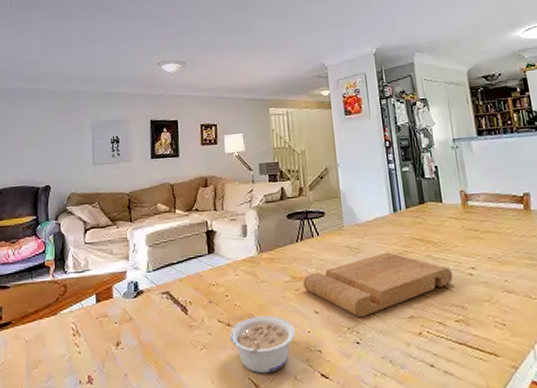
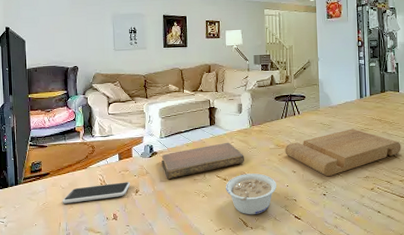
smartphone: none [25,331,110,363] -> present [62,182,131,204]
notebook: none [148,274,252,327] -> present [161,142,244,180]

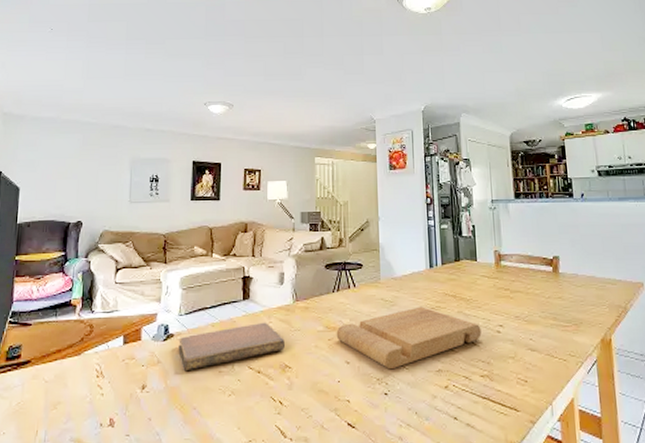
smartphone: present [62,182,131,204] -> none [43,374,136,403]
legume: present [225,173,277,215] -> none [258,364,326,422]

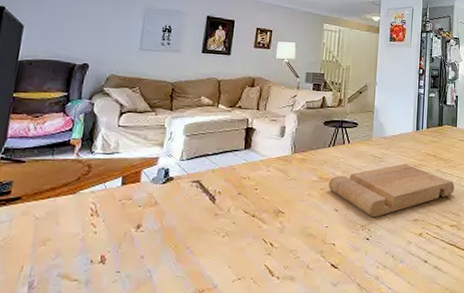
notebook: present [178,322,285,372] -> none [177,170,280,213]

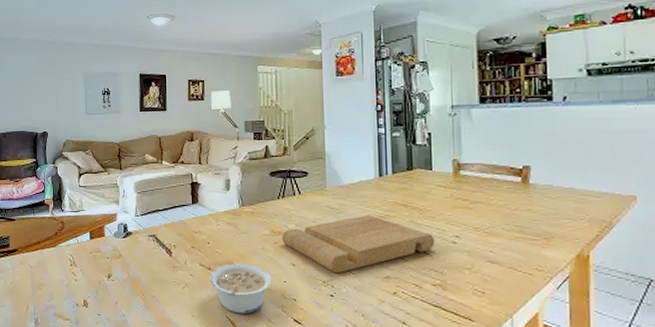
legume: none [252,210,315,262] -> present [209,263,273,314]

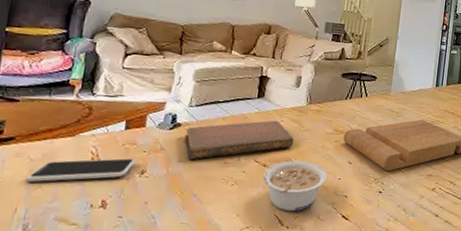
smartphone: none [30,264,103,285] -> present [26,158,136,182]
notebook: none [136,224,232,265] -> present [184,120,294,161]

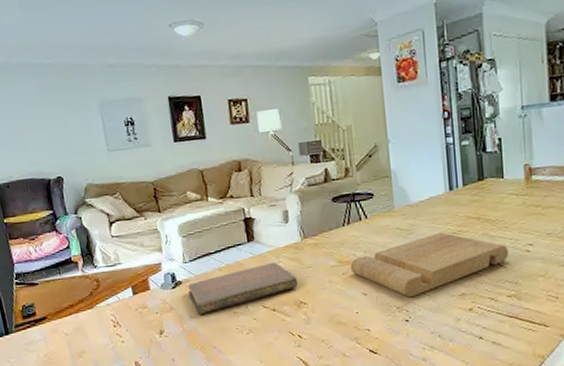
smartphone: present [26,158,136,182] -> none [67,321,153,353]
legume: present [262,160,328,212] -> none [275,299,344,353]

